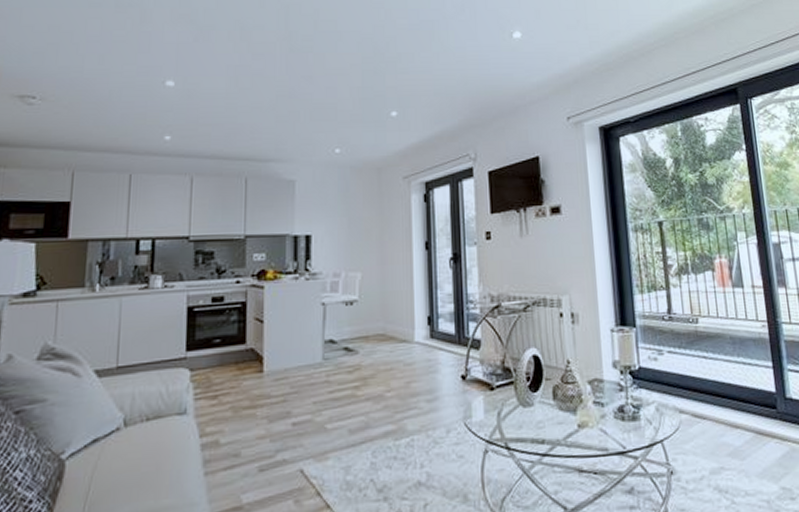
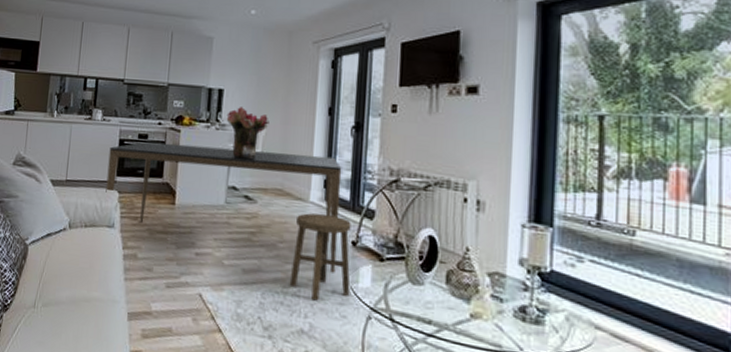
dining table: none [172,292,448,413] -> present [105,141,342,273]
bouquet: none [317,252,365,308] -> present [226,107,269,159]
stool: none [401,351,465,447] -> present [289,213,351,301]

